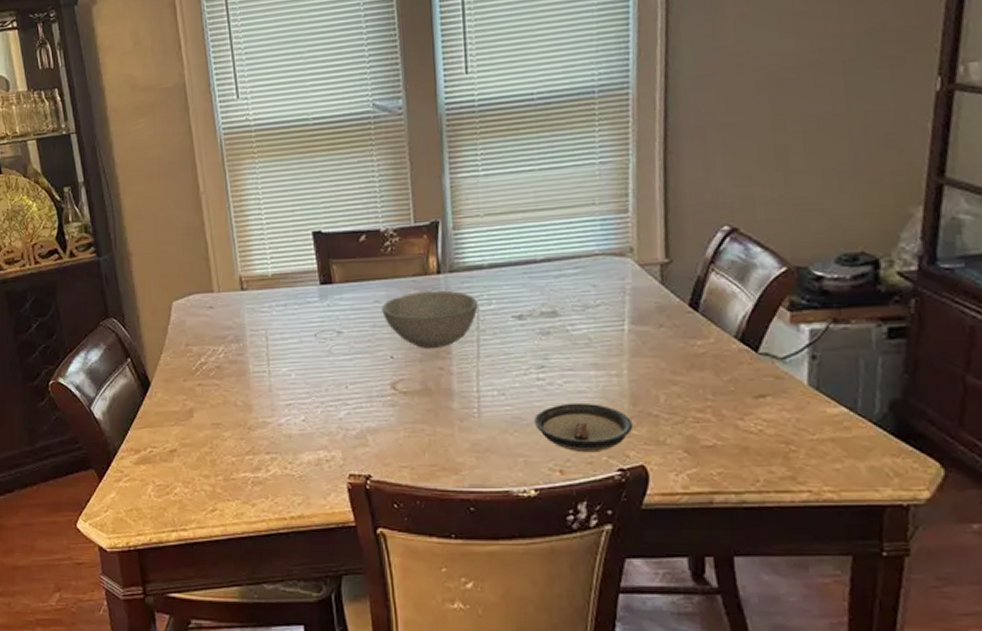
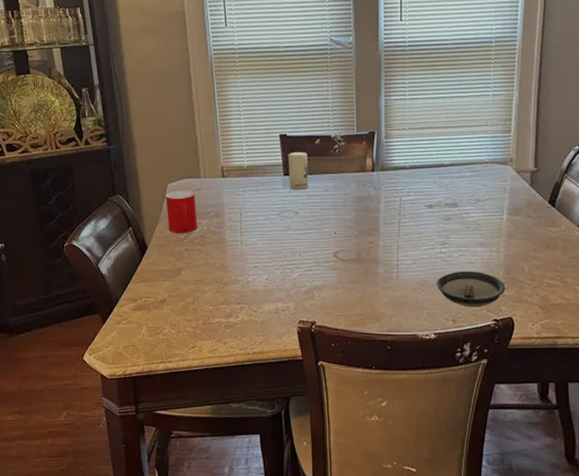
cup: none [171,308,213,365] -> present [166,190,198,234]
candle: none [324,253,354,303] -> present [288,152,309,190]
bowl: present [382,290,478,350] -> none [329,184,401,228]

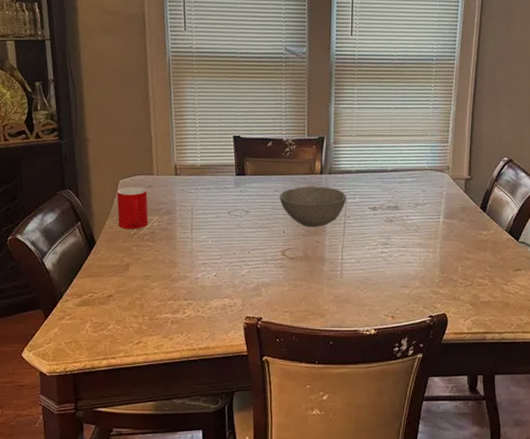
candle: present [288,152,309,190] -> none [240,153,260,190]
bowl: none [329,184,401,228] -> present [279,186,347,228]
saucer: present [437,271,506,307] -> none [378,269,441,304]

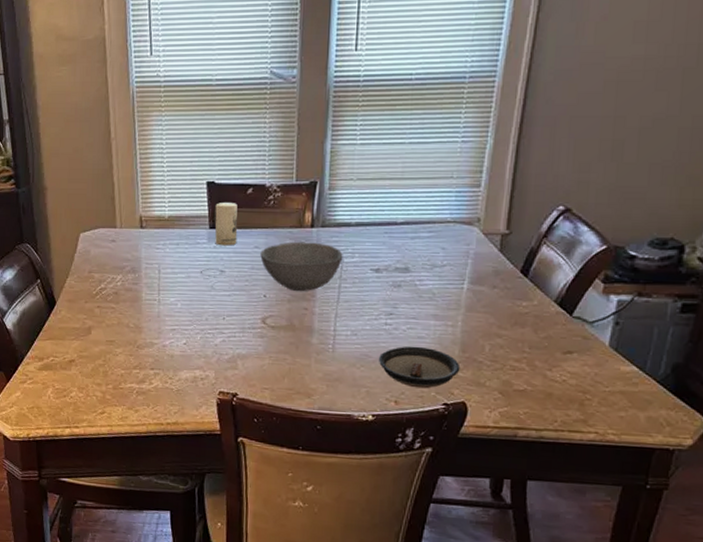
cup: present [117,186,149,230] -> none [77,240,112,290]
candle: none [240,153,260,190] -> present [215,203,238,246]
saucer: none [378,269,441,304] -> present [379,346,461,389]

